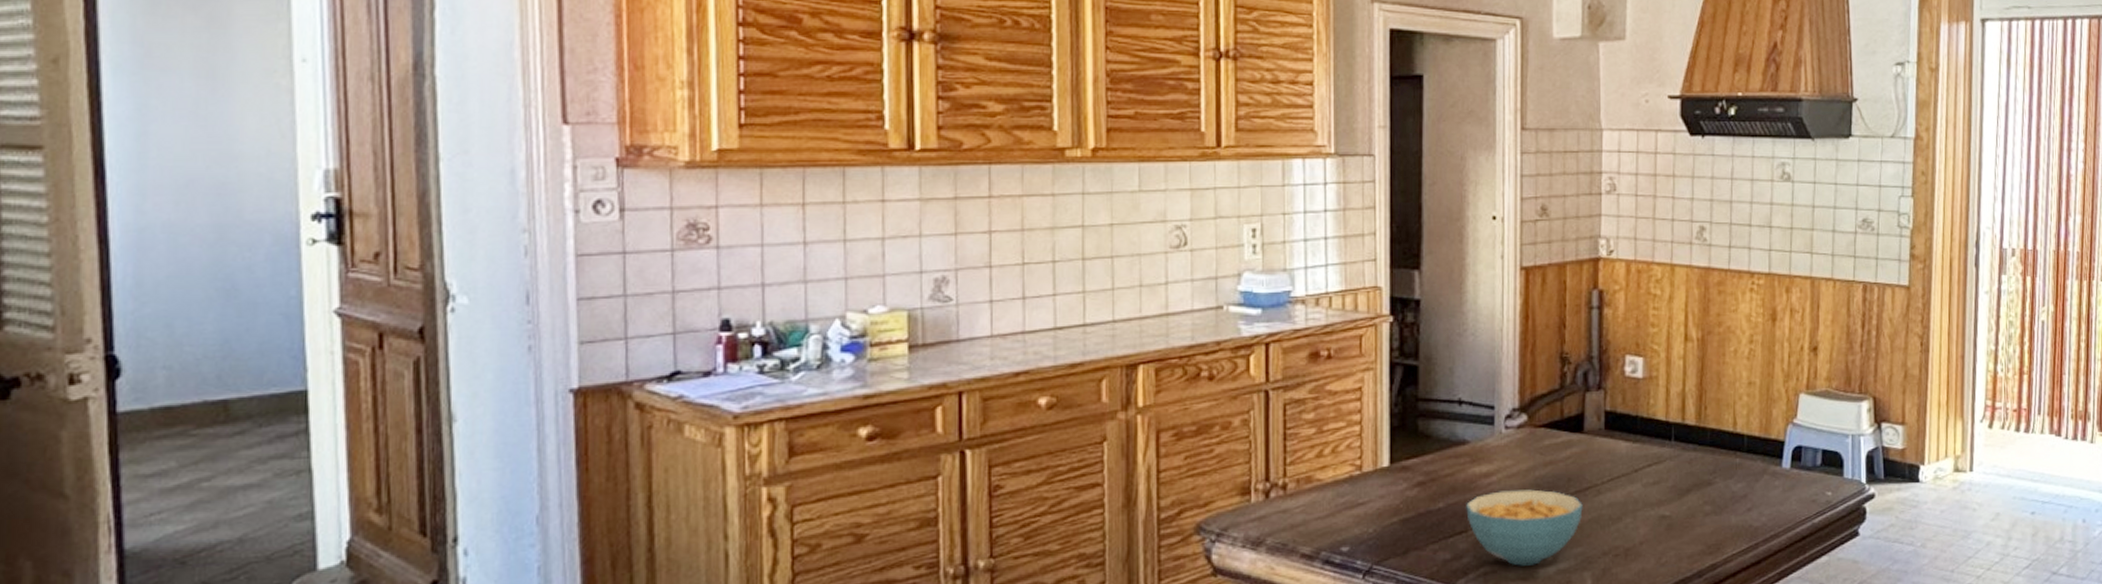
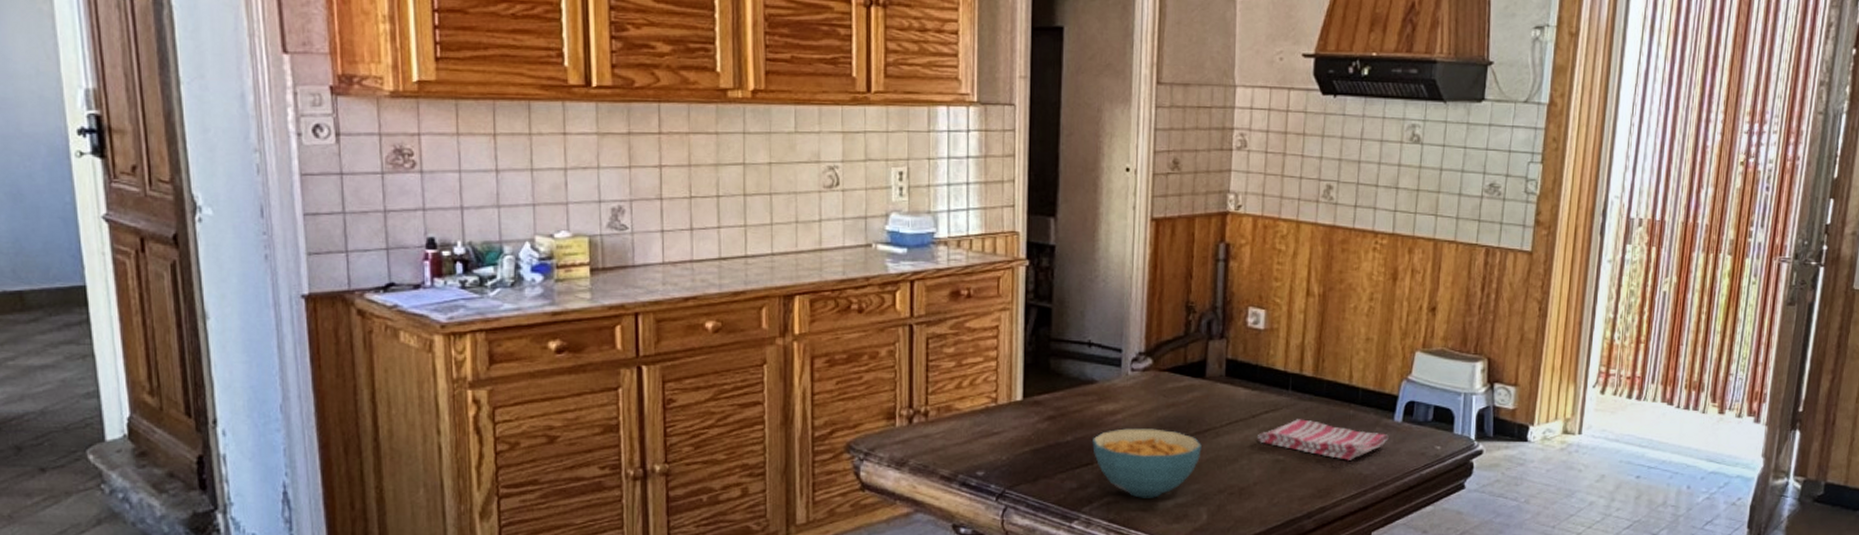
dish towel: none [1642,471,1778,513] -> present [1258,419,1389,460]

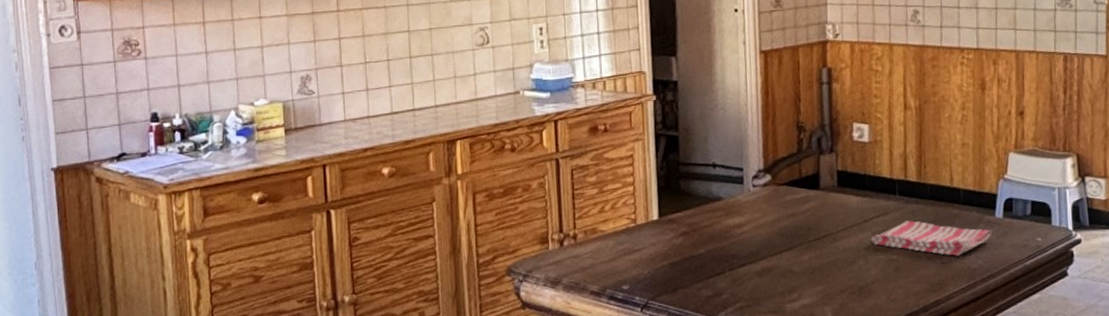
cereal bowl: present [1092,428,1202,498] -> none [723,237,822,302]

